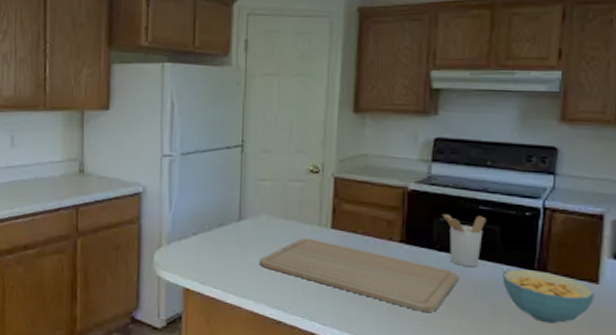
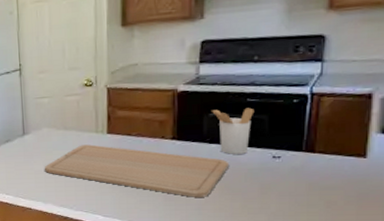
cereal bowl: present [502,269,594,324] -> none [271,151,362,197]

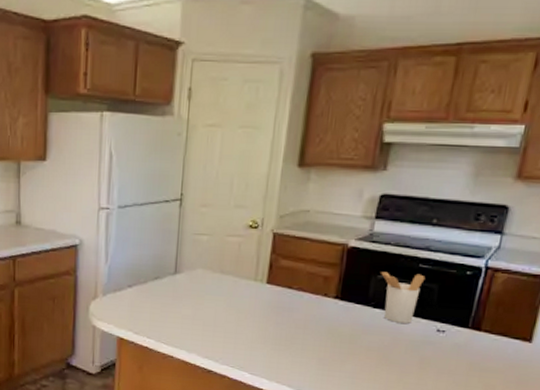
chopping board: present [44,144,230,197] -> none [192,292,392,365]

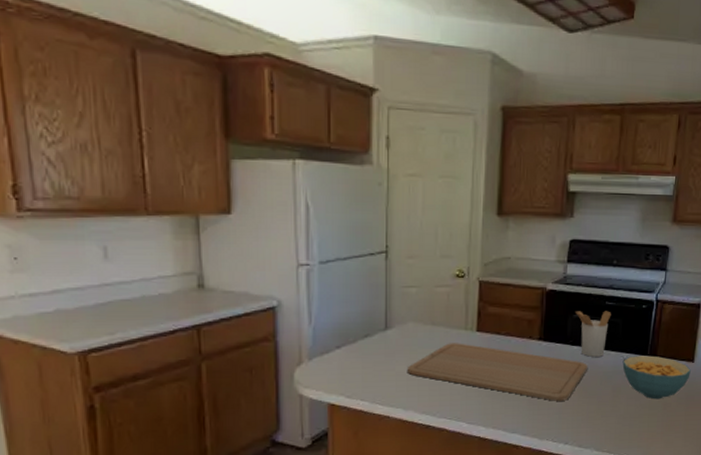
chopping board: none [192,292,392,365] -> present [406,343,588,401]
cereal bowl: none [434,326,526,379] -> present [622,355,691,400]

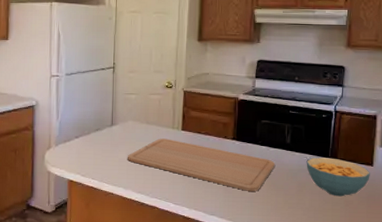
utensil holder: present [576,310,611,357] -> none [264,117,295,156]

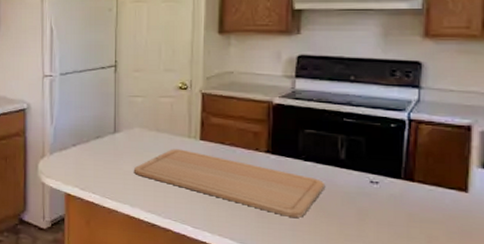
cereal bowl: present [306,157,370,197] -> none [368,178,464,230]

